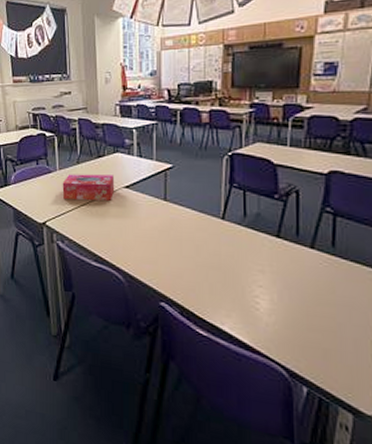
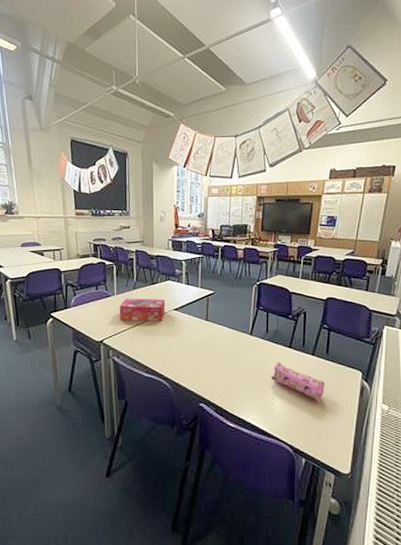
pencil case: none [253,255,332,312] -> present [271,362,325,402]

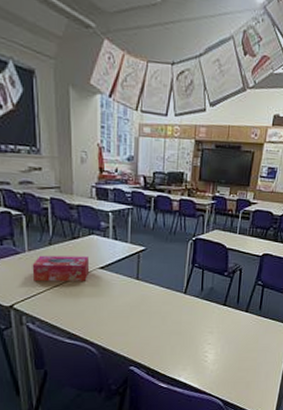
pencil case: present [271,362,325,402] -> none [205,320,256,357]

